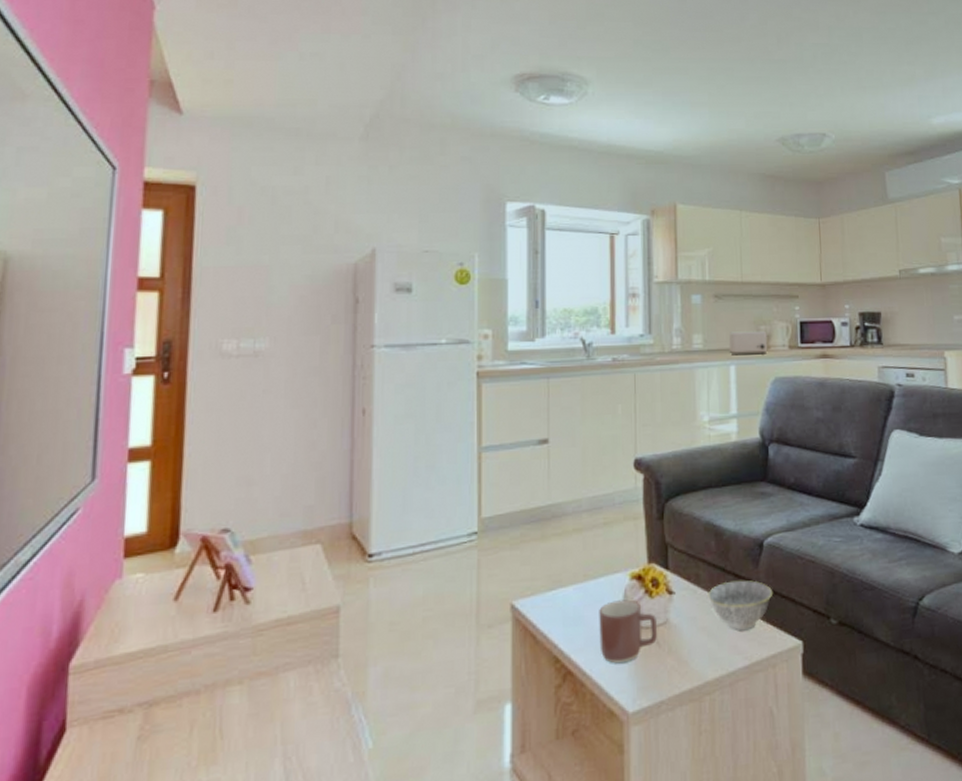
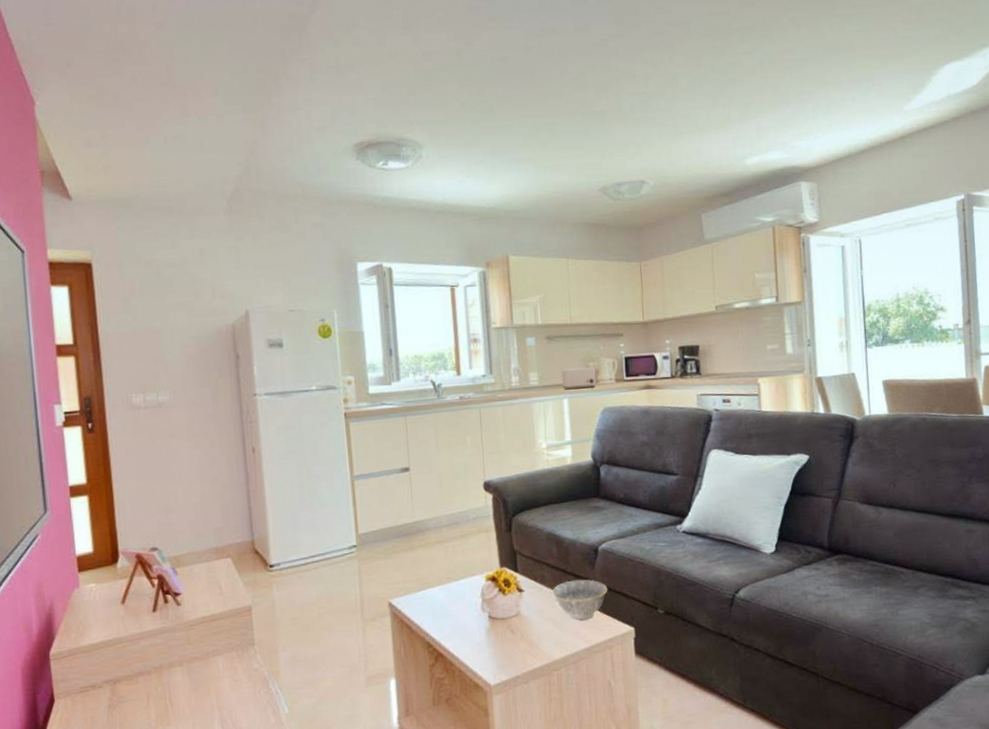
mug: present [599,599,657,664] -> none [461,597,511,648]

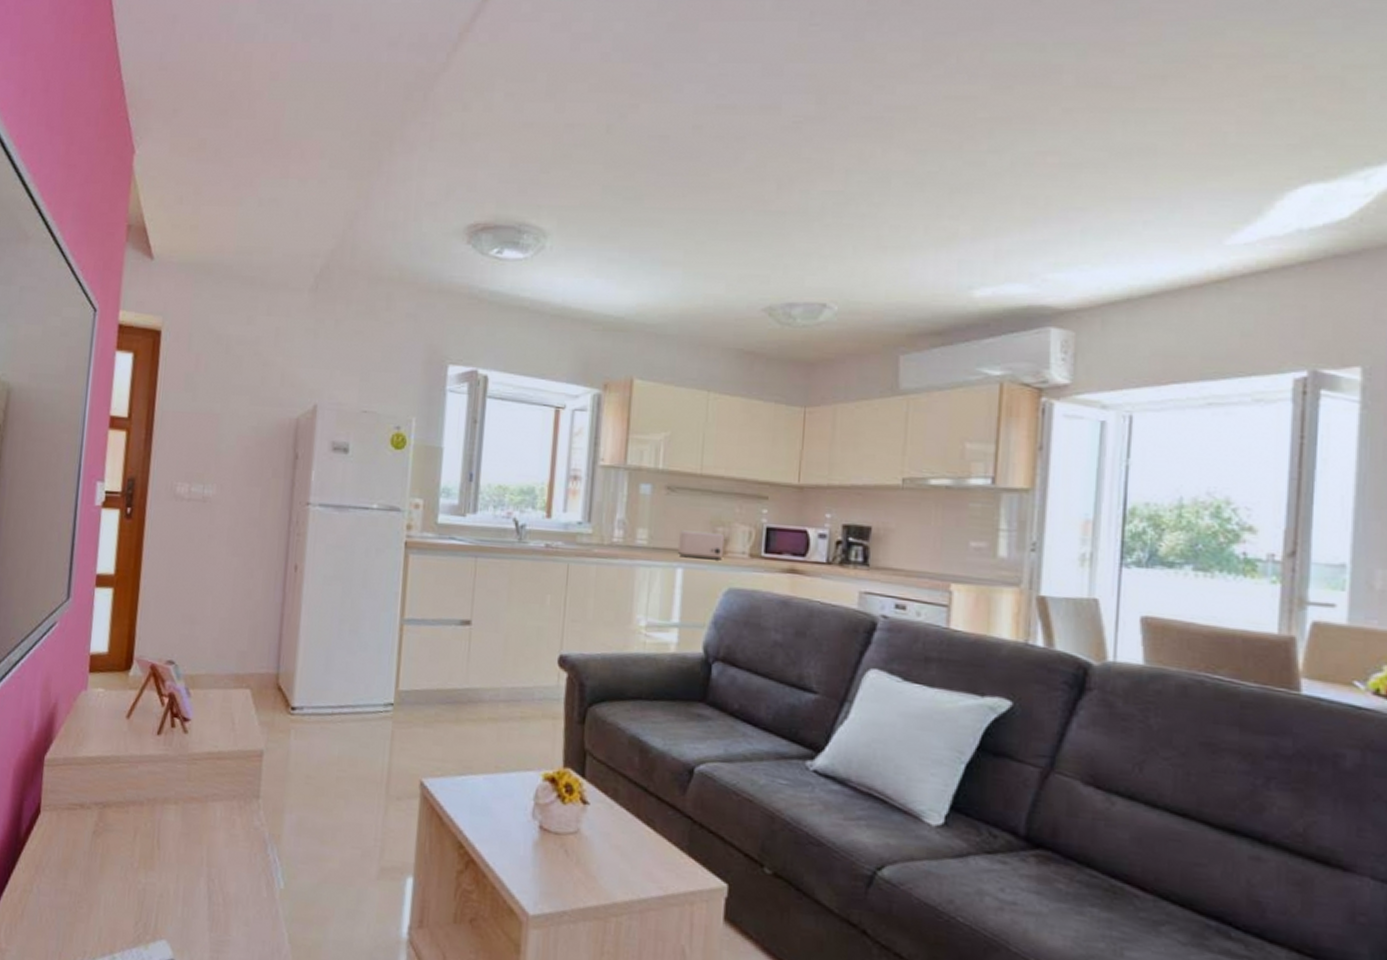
bowl: present [552,579,608,620] -> none [625,803,700,859]

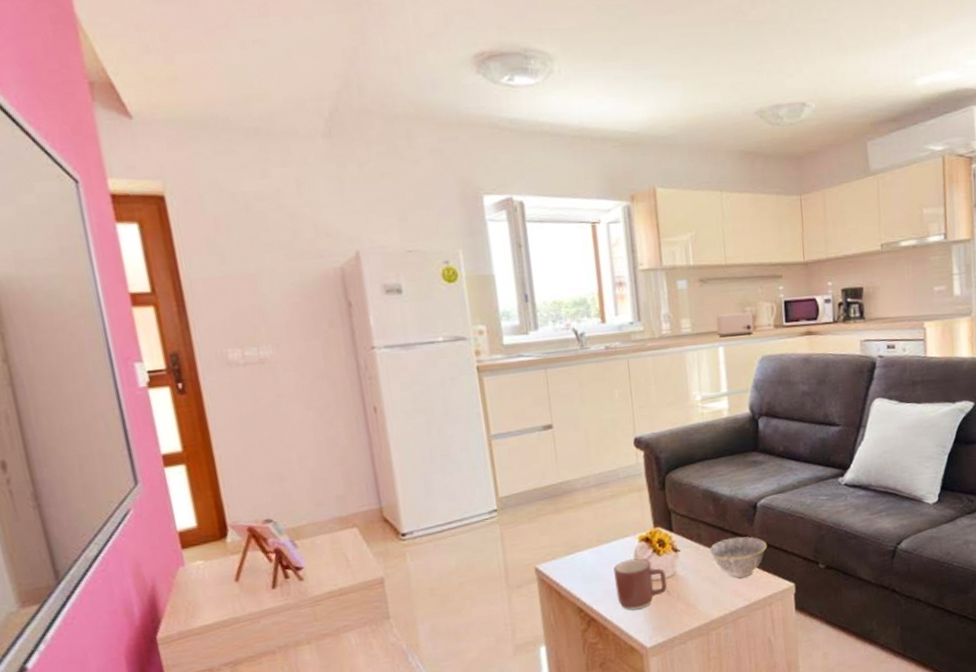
mug: none [505,798,567,864] -> present [614,558,667,610]
bowl: none [625,803,700,859] -> present [709,536,768,578]

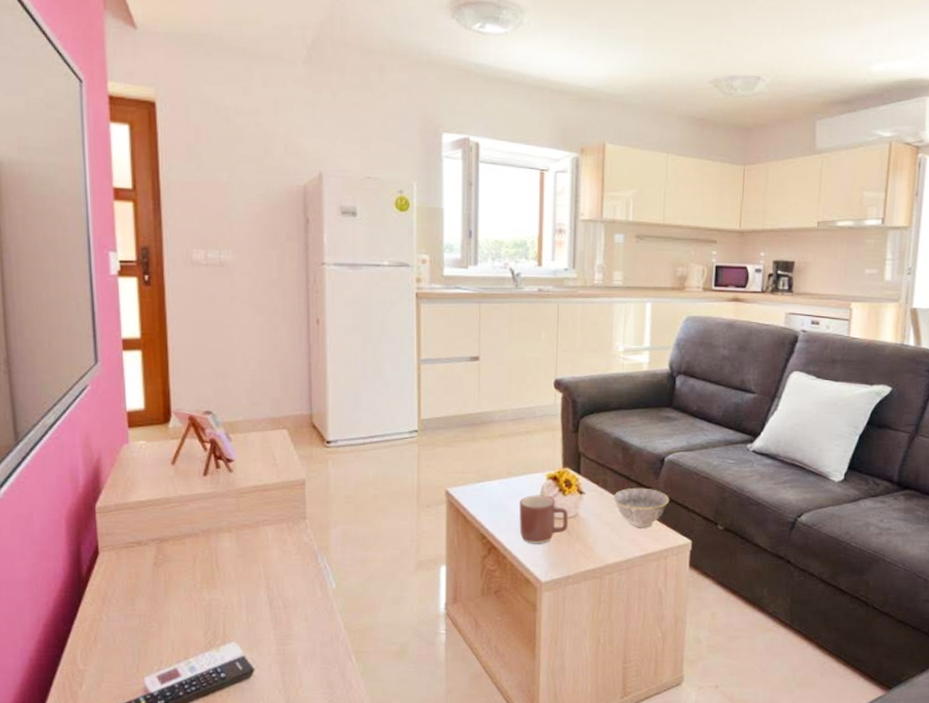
toaster: present [715,312,754,338] -> none [646,271,684,294]

